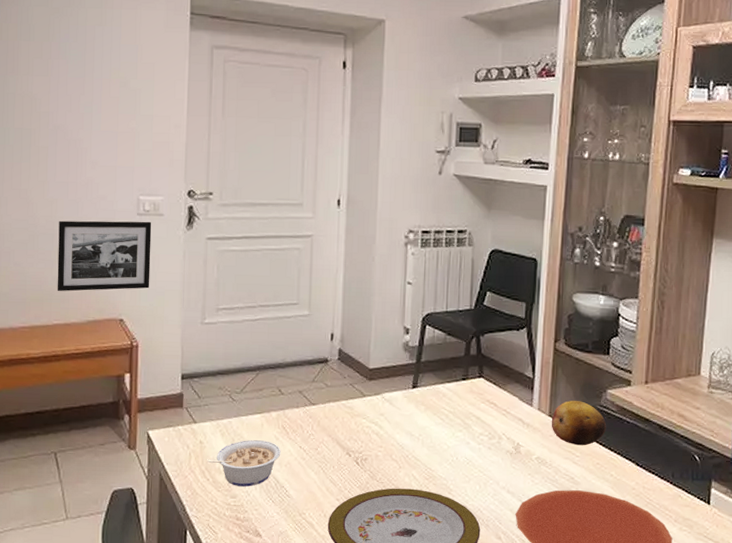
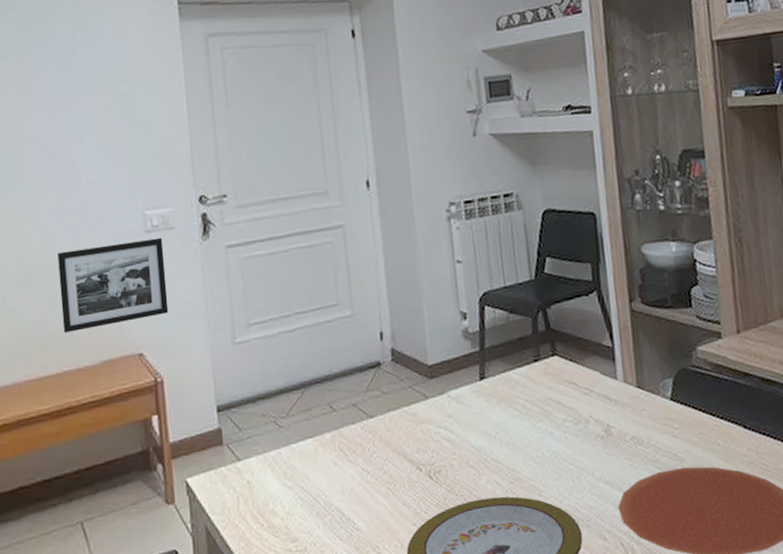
legume: present [206,440,281,487] -> none [257,468,342,528]
fruit: present [551,401,607,446] -> none [640,364,704,416]

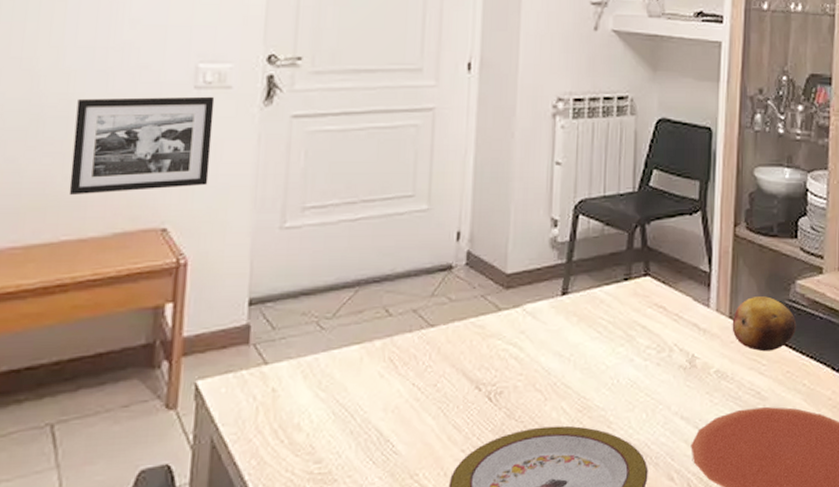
fruit: none [640,364,704,416] -> present [732,296,797,352]

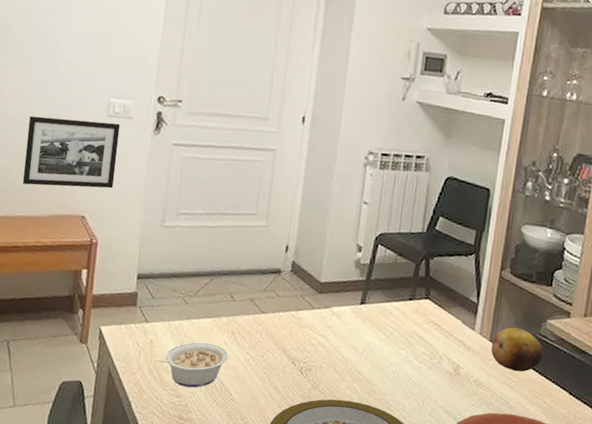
legume: none [280,380,387,447] -> present [155,342,229,388]

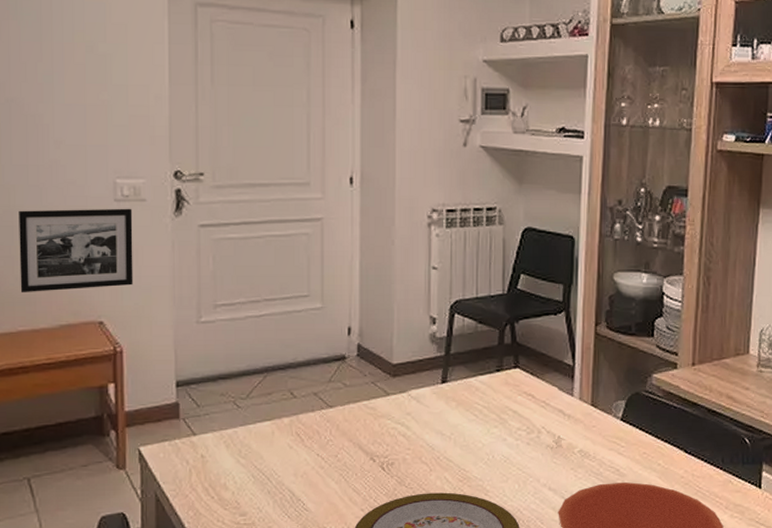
legume: present [155,342,229,388] -> none [209,450,296,503]
fruit: present [491,327,544,372] -> none [594,388,653,435]

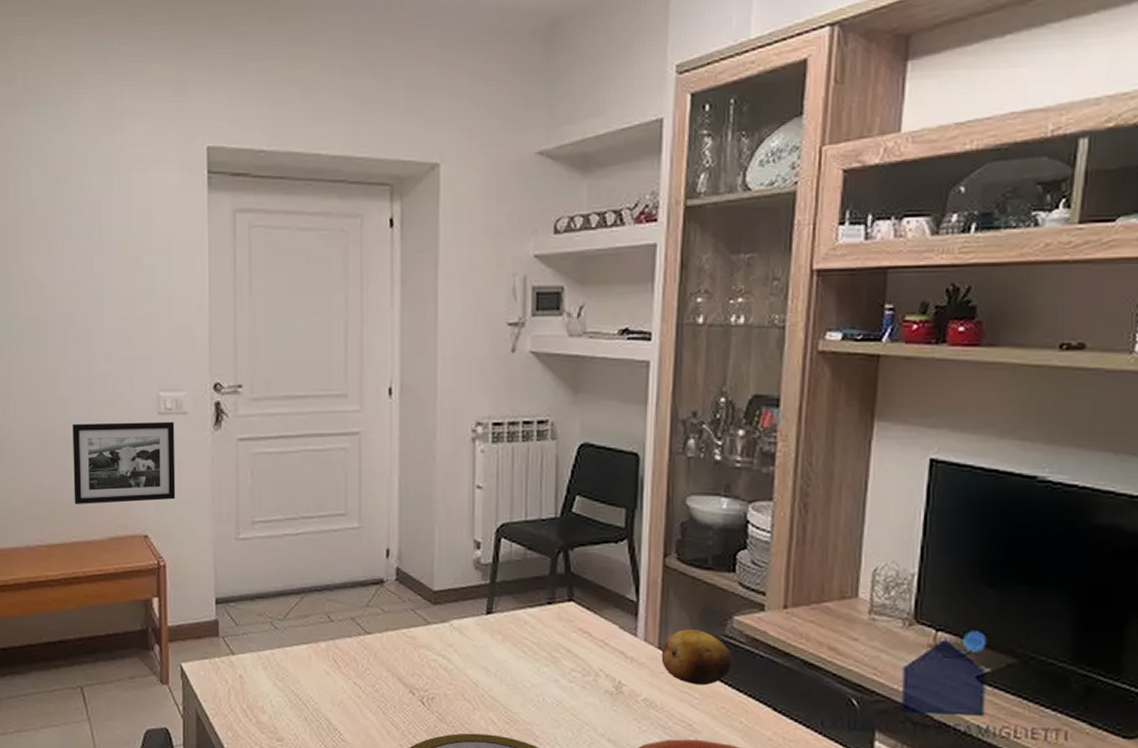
fruit: none [594,388,653,435] -> present [661,629,734,686]

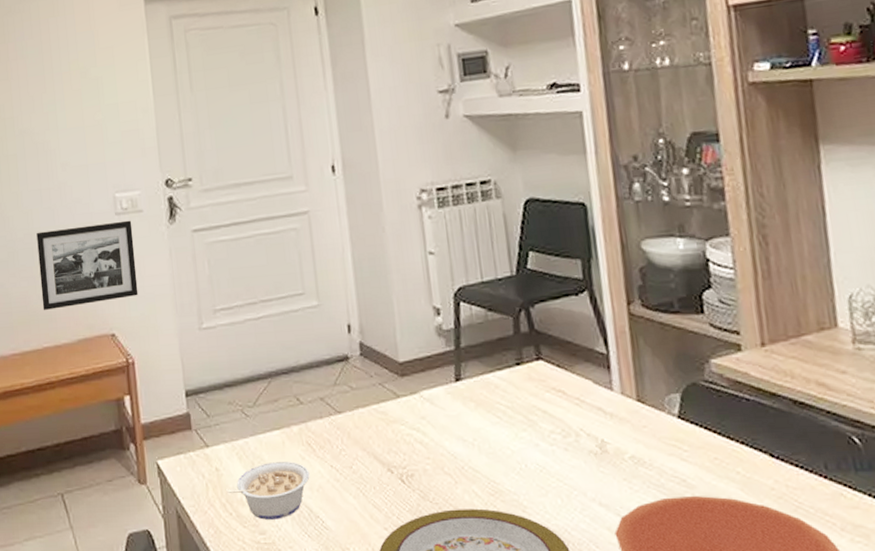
legume: none [247,674,333,729] -> present [225,461,310,520]
fruit: present [661,629,734,686] -> none [641,377,719,437]

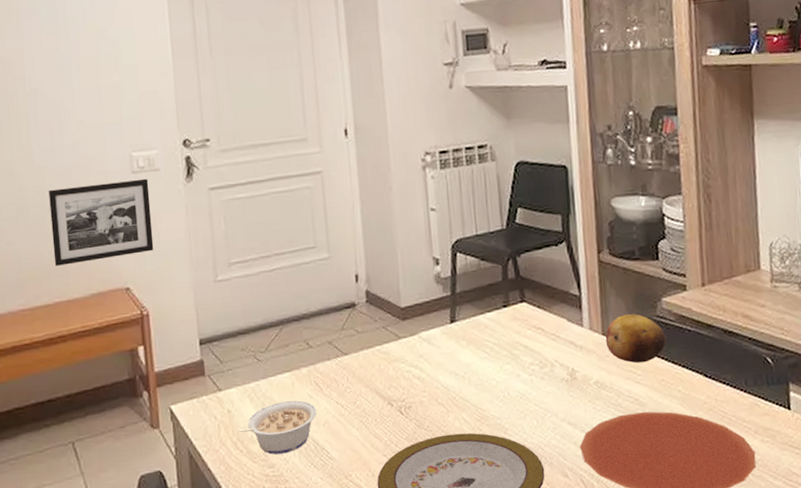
fruit: none [641,377,719,437] -> present [605,314,667,363]

